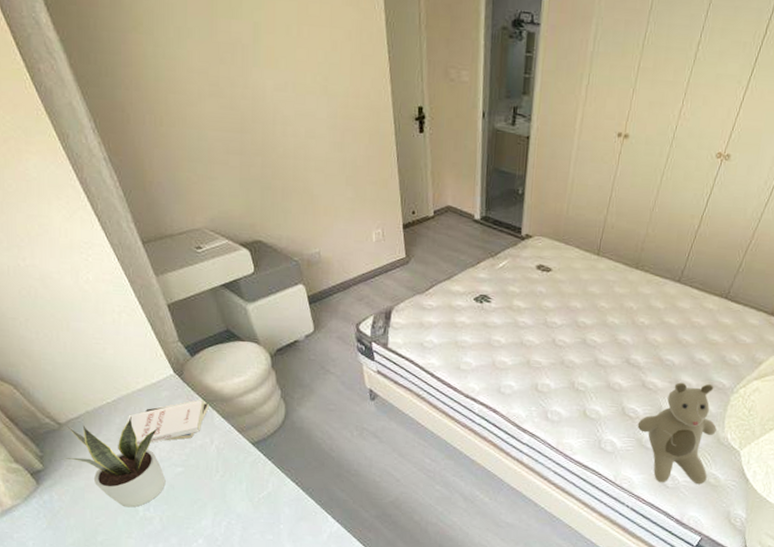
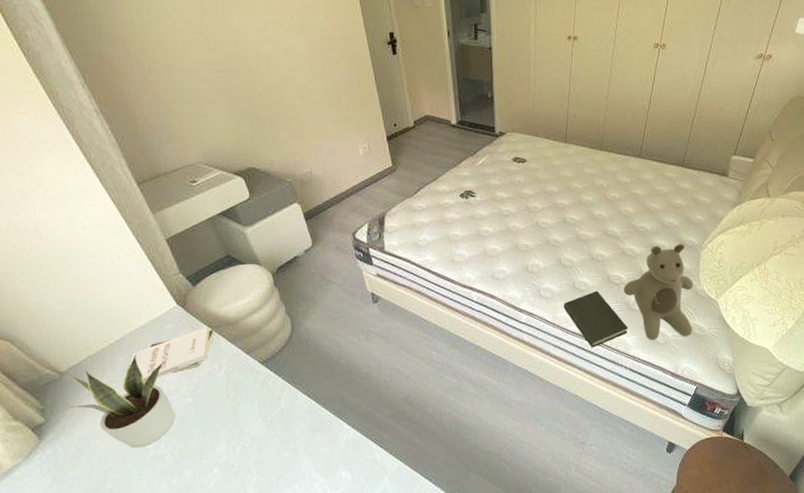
book: none [569,421,637,481] -> present [563,290,628,348]

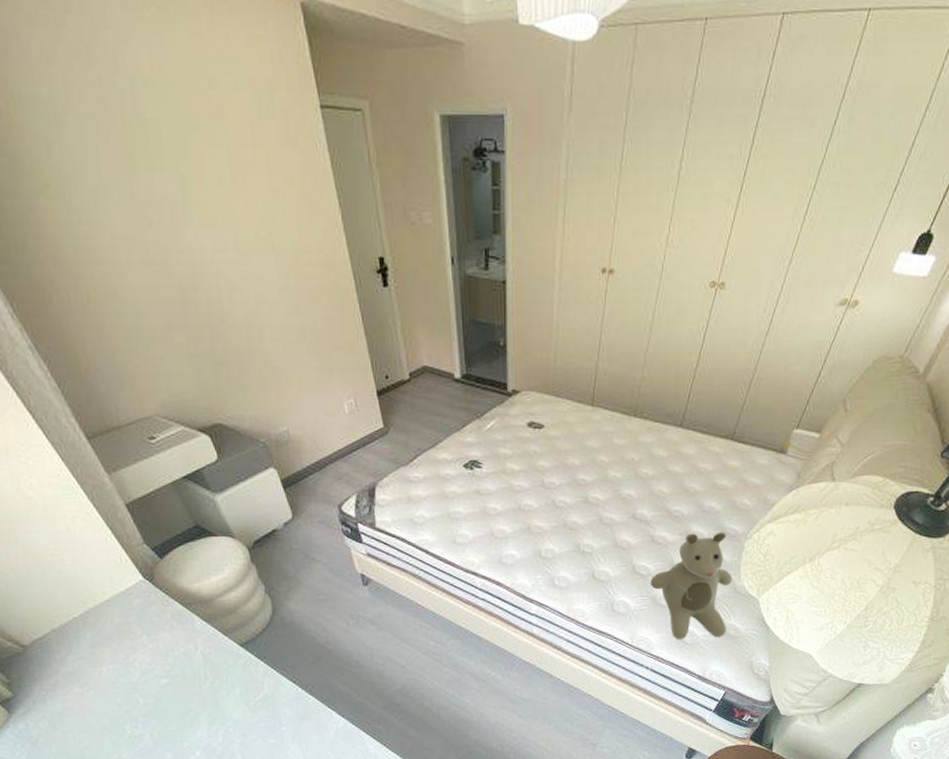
potted plant: present [63,354,176,448] -> none [30,630,152,727]
books: present [130,327,215,383] -> none [97,604,188,661]
book: present [563,290,628,348] -> none [579,582,653,645]

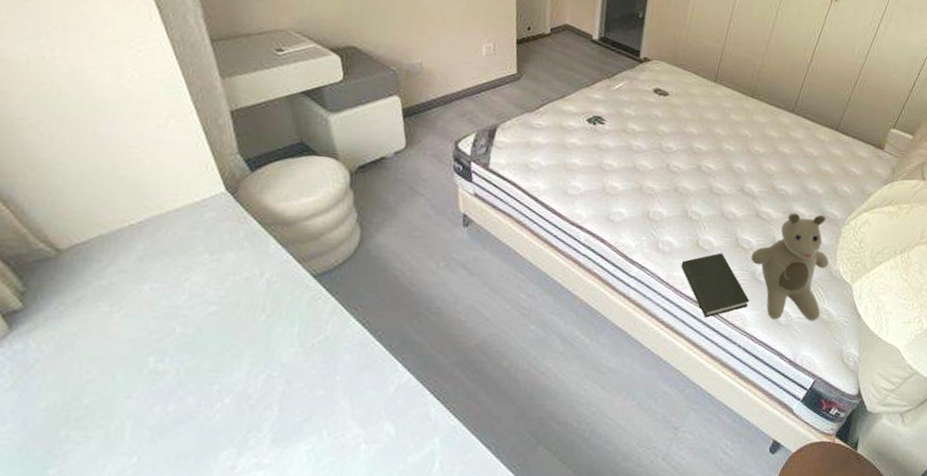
book: none [579,582,653,645] -> present [681,253,750,318]

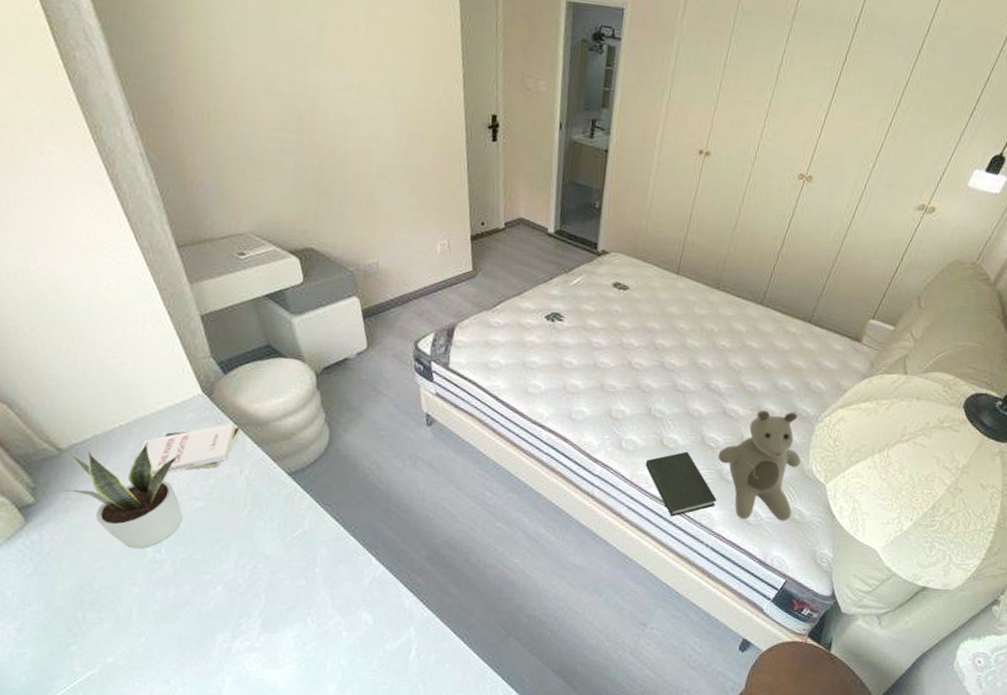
potted plant: none [50,242,194,358] -> present [57,442,183,549]
books: none [150,222,265,279] -> present [140,423,241,476]

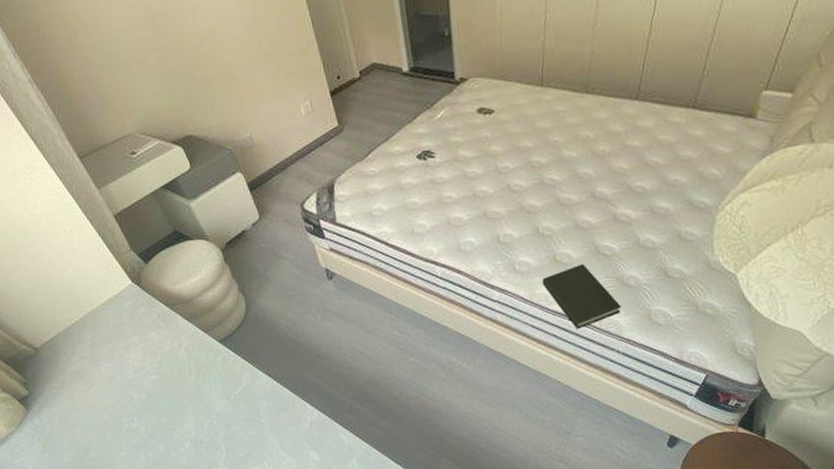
potted plant: present [57,442,183,549] -> none [43,332,144,421]
books: present [140,423,241,476] -> none [96,305,172,360]
teddy bear: present [718,410,801,521] -> none [615,205,705,322]

